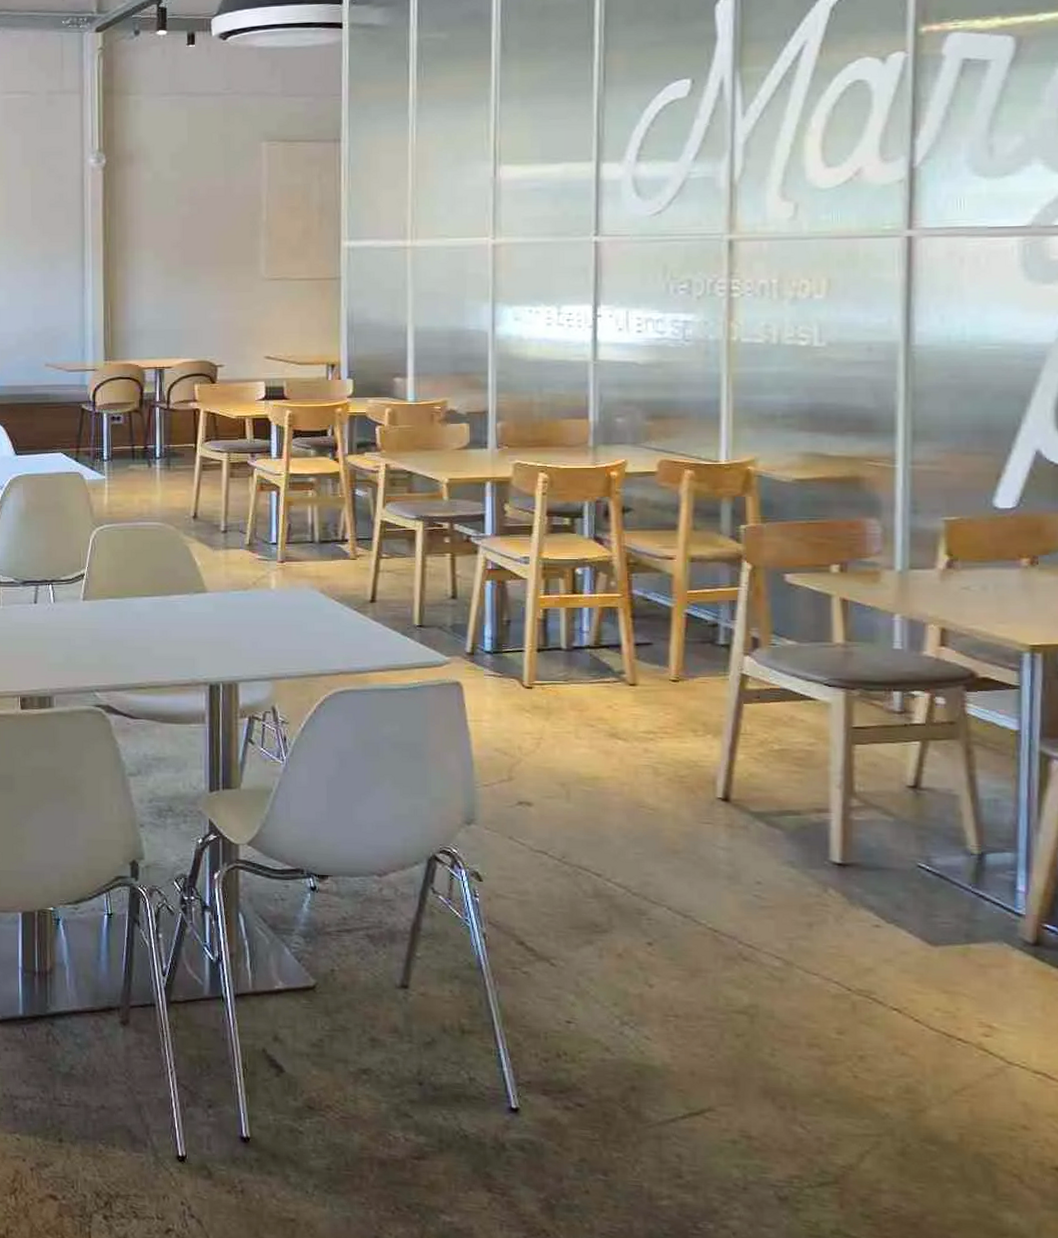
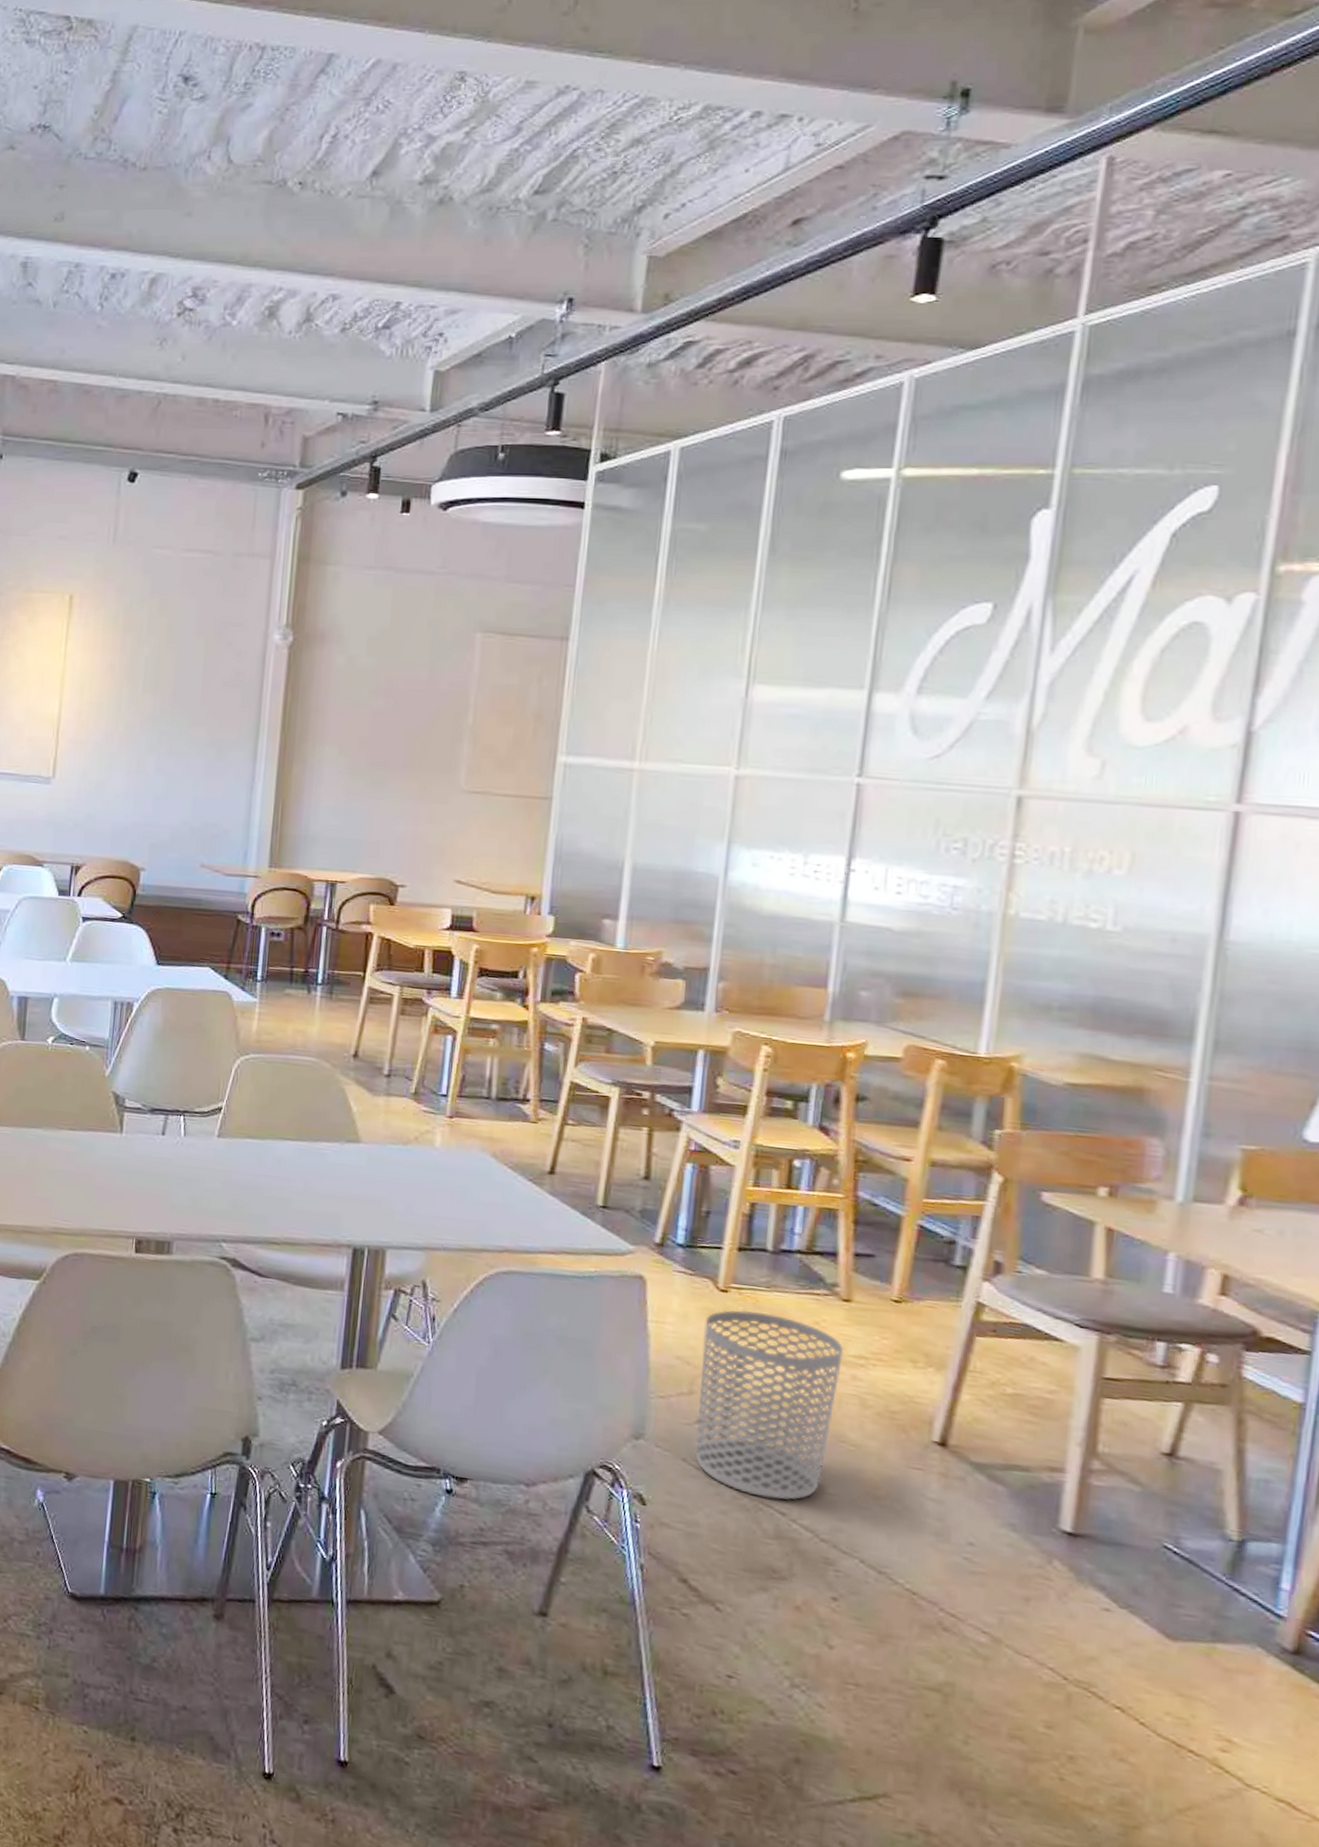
waste bin: none [516,703,635,863] -> present [695,1310,845,1500]

